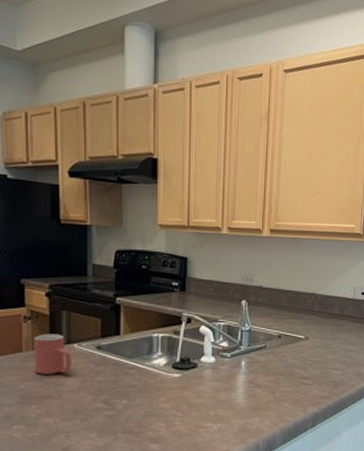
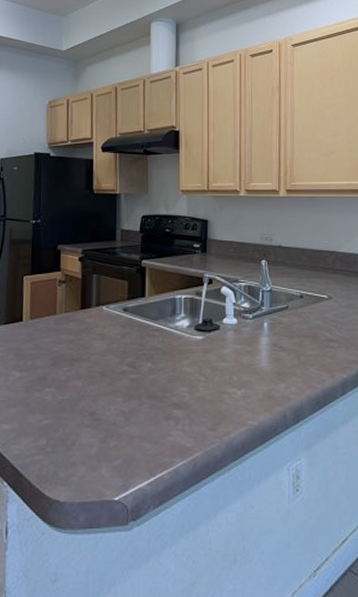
mug: present [34,334,72,374] -> none [66,296,100,337]

